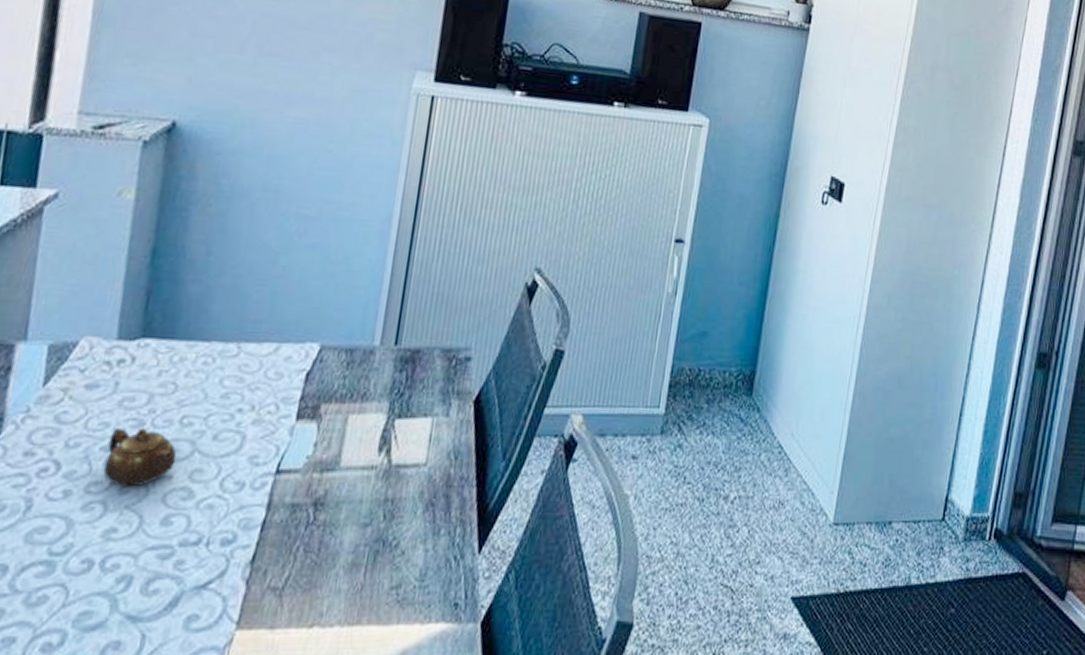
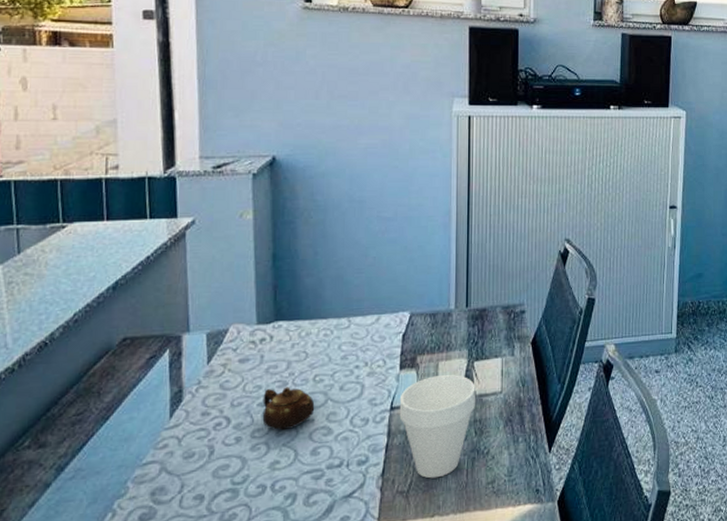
cup: none [286,432,393,574] -> present [399,374,476,479]

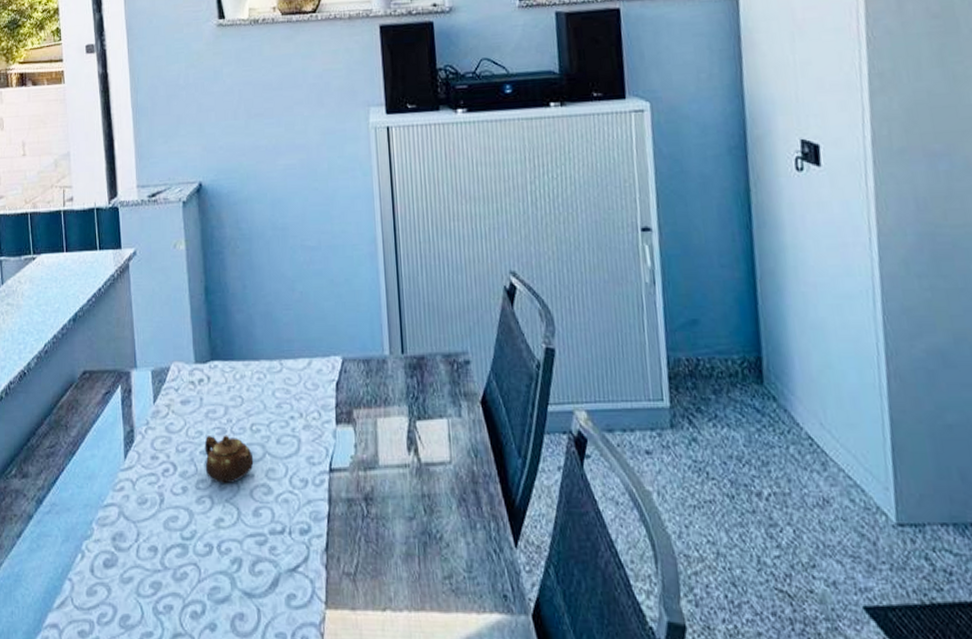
cup: present [399,374,476,479] -> none [338,434,423,562]

